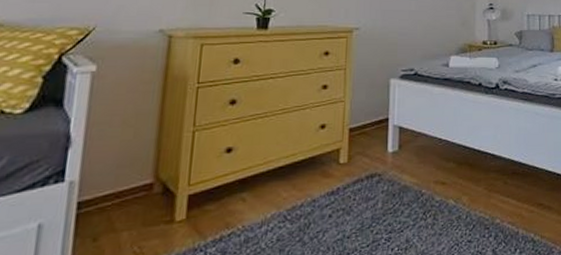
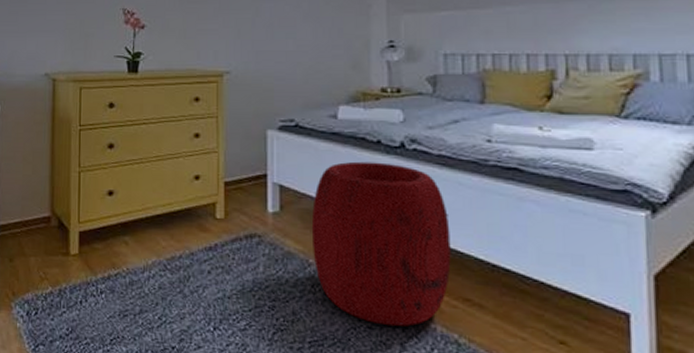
pouf: none [425,101,530,237] -> present [311,161,451,327]

